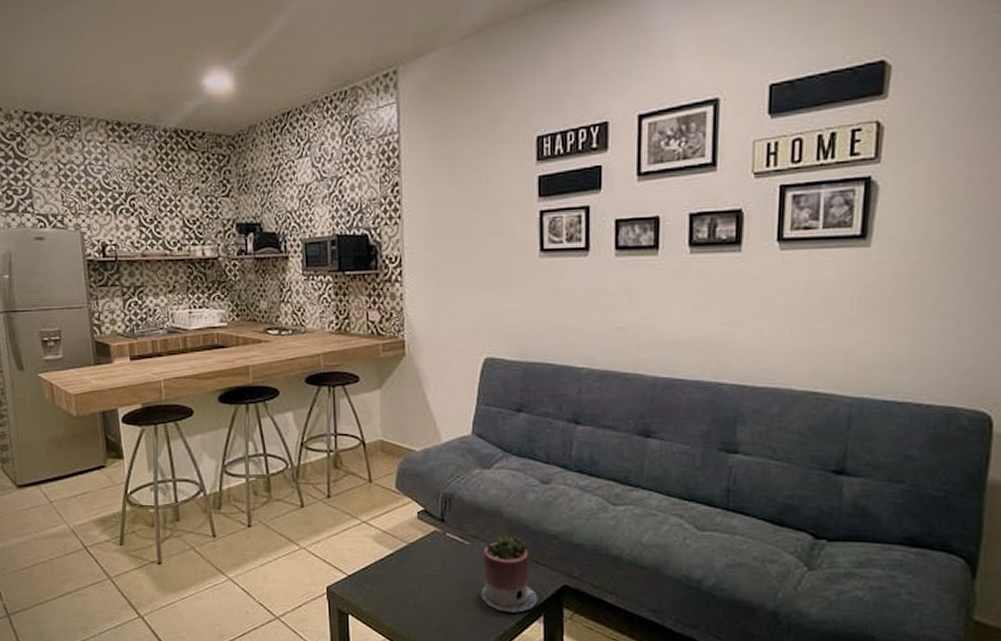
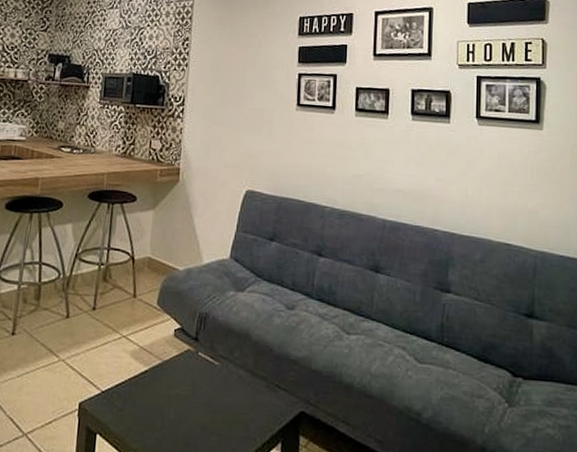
succulent planter: present [480,536,538,613] -> none [225,358,278,439]

